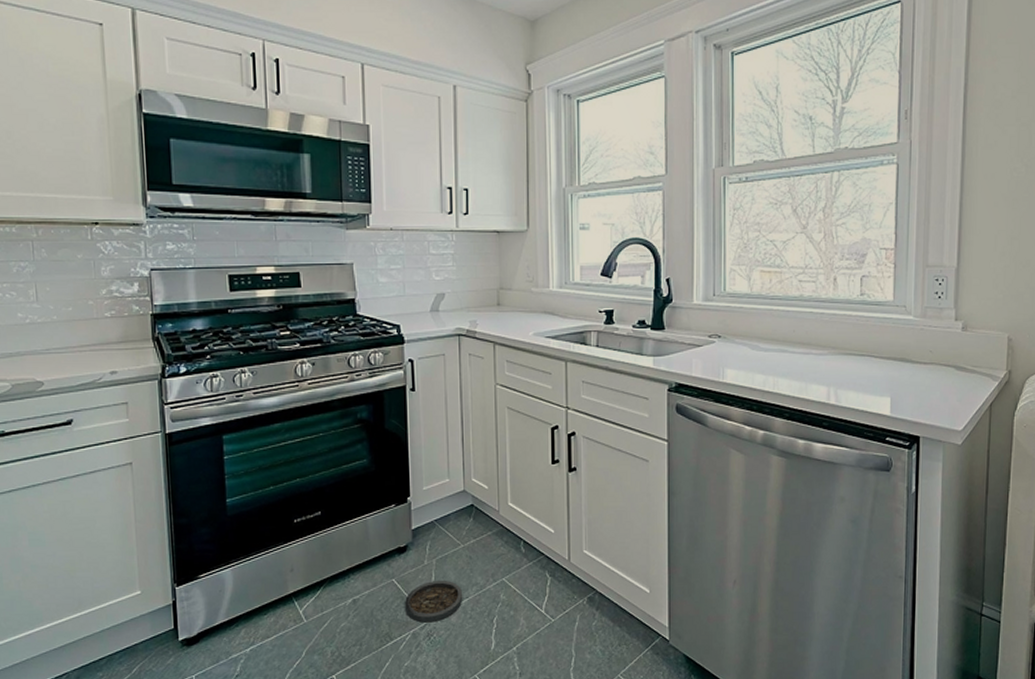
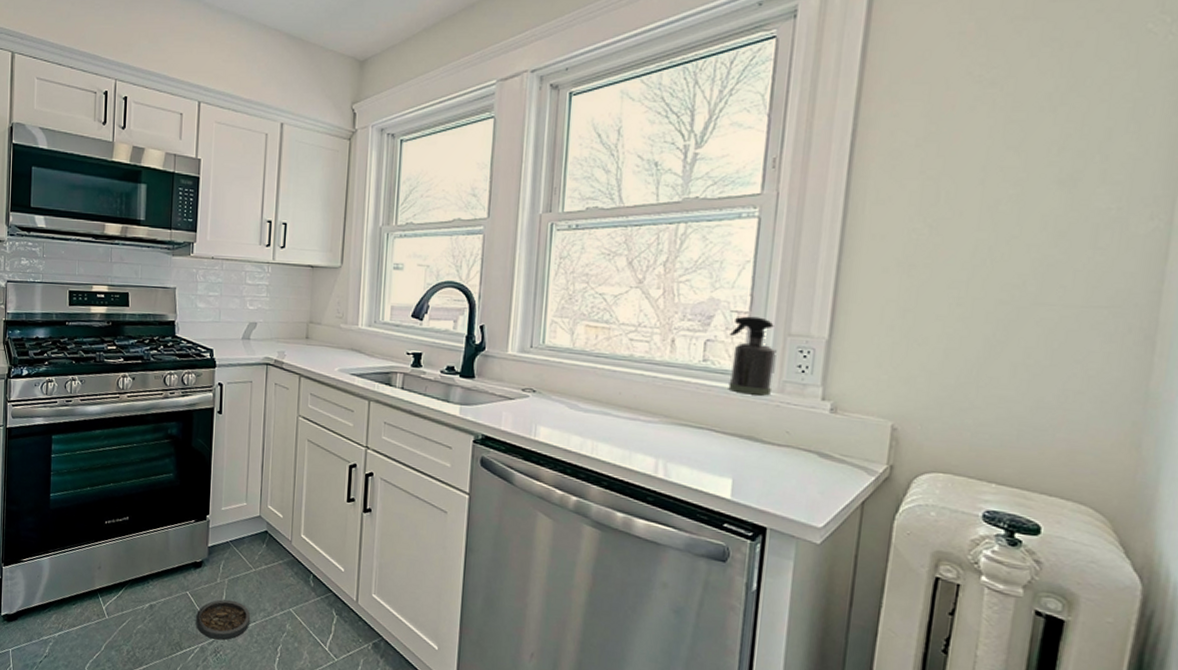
spray bottle: none [881,252,917,321] -> present [728,316,775,396]

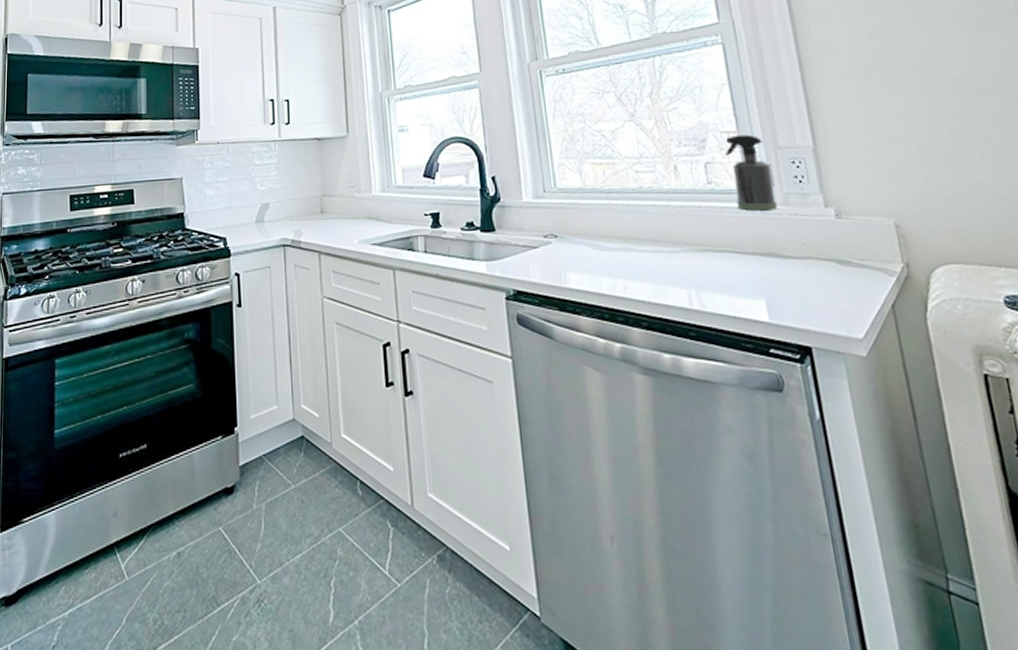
pet bowl: present [196,599,251,640] -> none [233,529,296,584]

